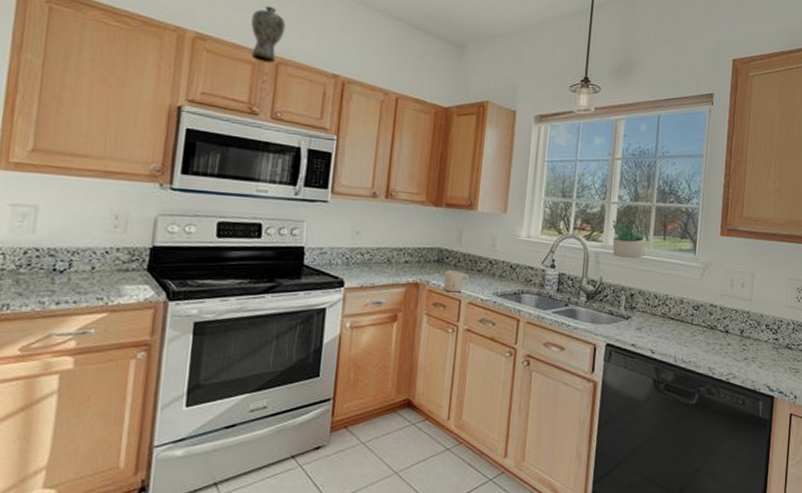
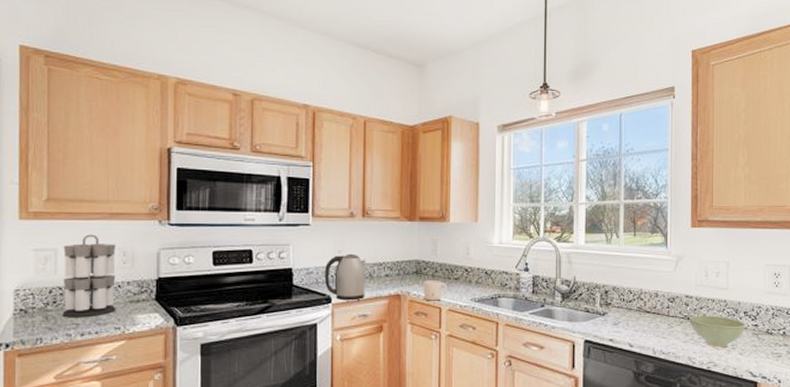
spice rack: none [36,192,108,285] -> present [62,234,116,318]
vase: present [250,5,286,63] -> none [224,46,257,100]
kettle: none [338,236,385,287] -> present [325,254,366,301]
succulent plant: present [612,217,647,259] -> none [582,217,617,257]
bowl: none [712,325,767,360] -> present [689,315,746,348]

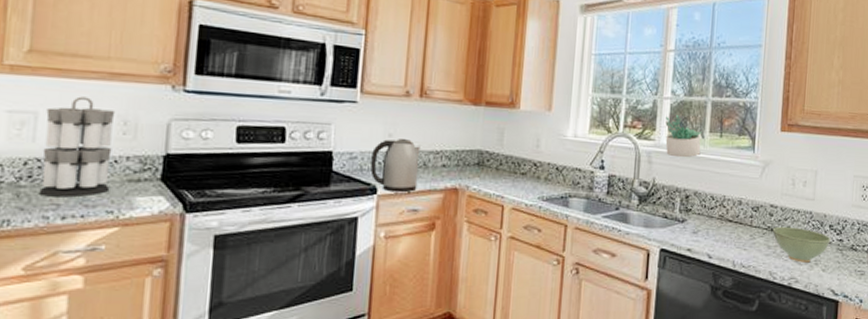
mug: present [423,281,448,301] -> none [484,174,513,198]
succulent plant: none [582,217,617,257] -> present [665,114,702,158]

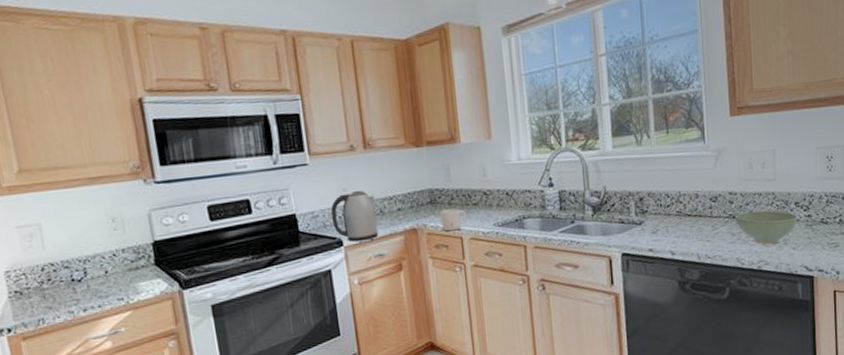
spice rack: present [38,96,116,198] -> none [47,203,116,295]
mug: none [484,174,513,198] -> present [440,208,467,232]
succulent plant: present [665,114,702,158] -> none [607,118,649,163]

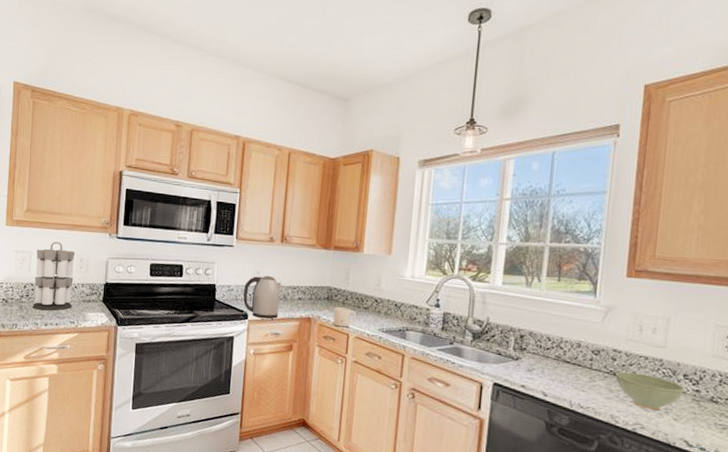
spice rack: none [47,203,116,295] -> present [32,241,75,311]

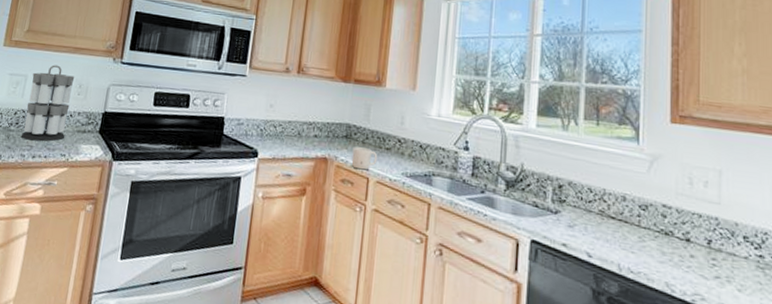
kettle: present [243,276,282,320] -> none [253,109,296,159]
bowl: present [615,371,685,411] -> none [666,230,747,279]

